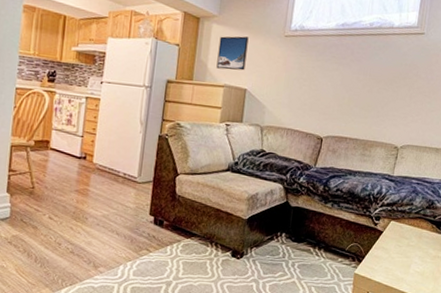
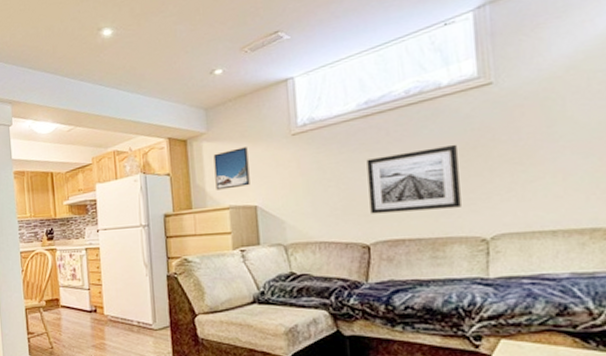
wall art: none [328,70,394,120] -> present [366,144,461,214]

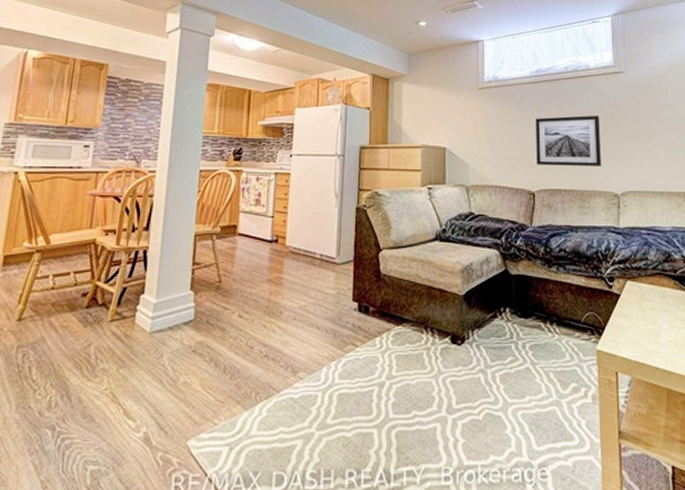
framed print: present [213,147,250,190] -> none [411,93,442,129]

